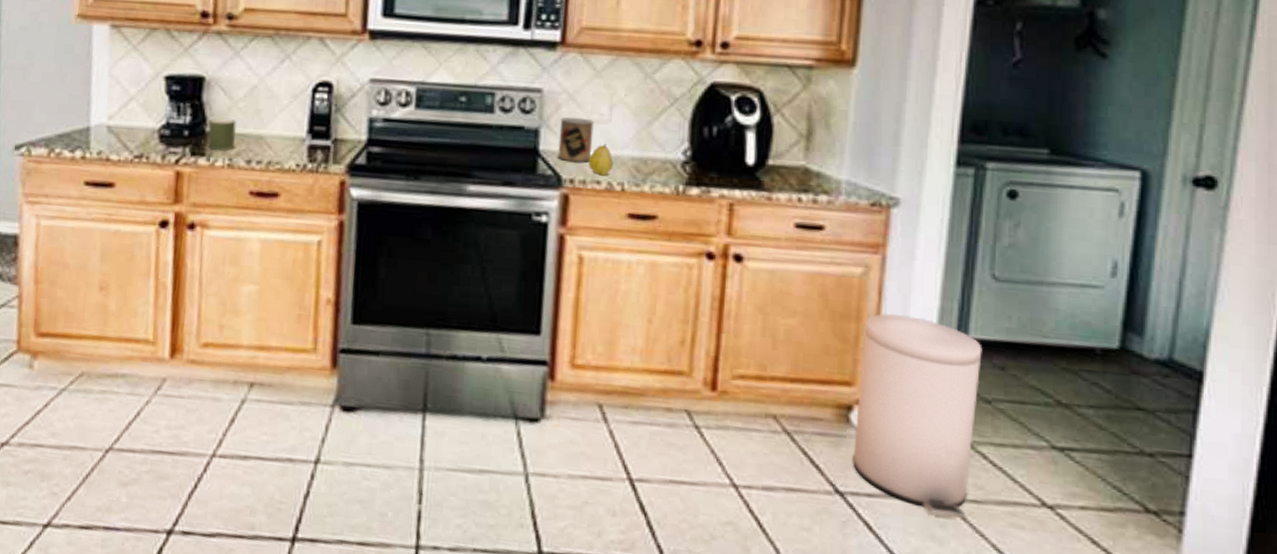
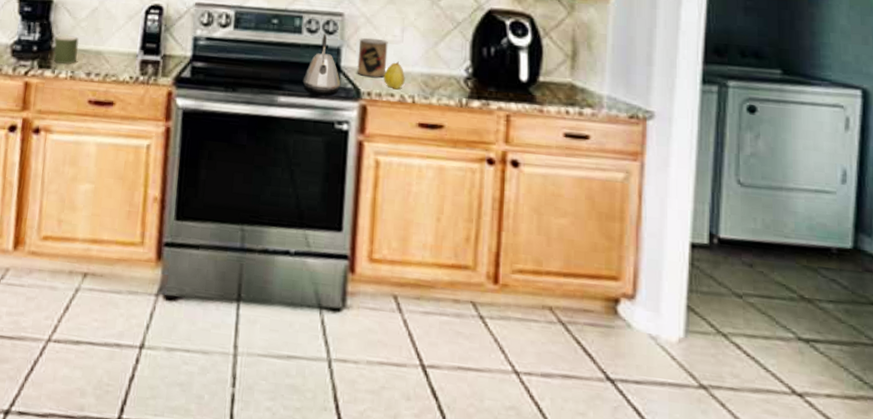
kettle: none [495,113,539,185] -> present [302,34,341,97]
pedal bin: present [853,313,983,519] -> none [621,214,732,405]

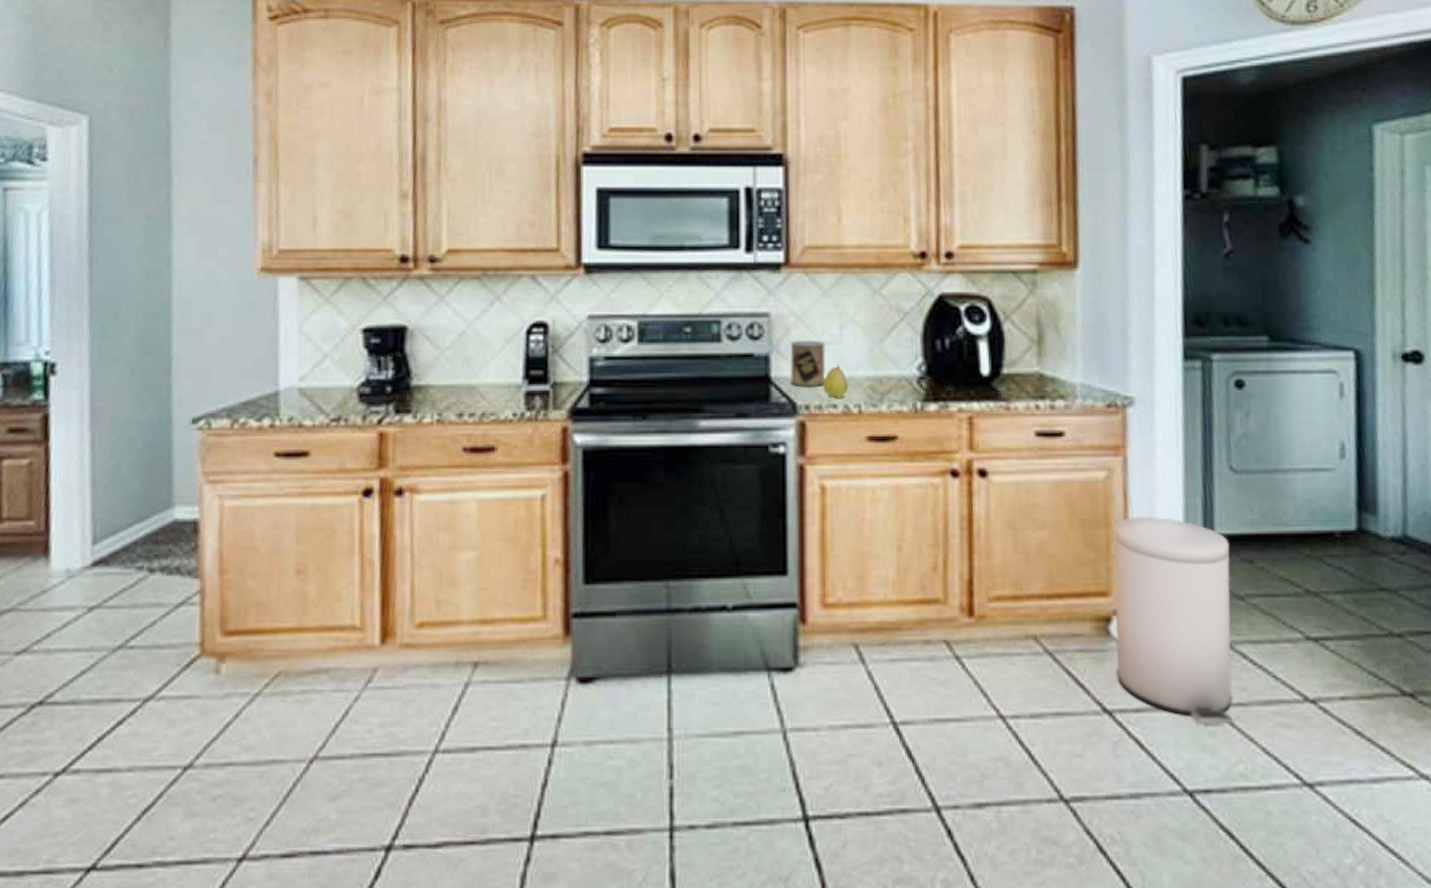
mug: present [53,35,79,65] -> none [412,369,445,406]
kettle: present [302,34,341,97] -> none [726,340,773,415]
pedal bin: none [621,214,732,405] -> present [1113,516,1233,725]

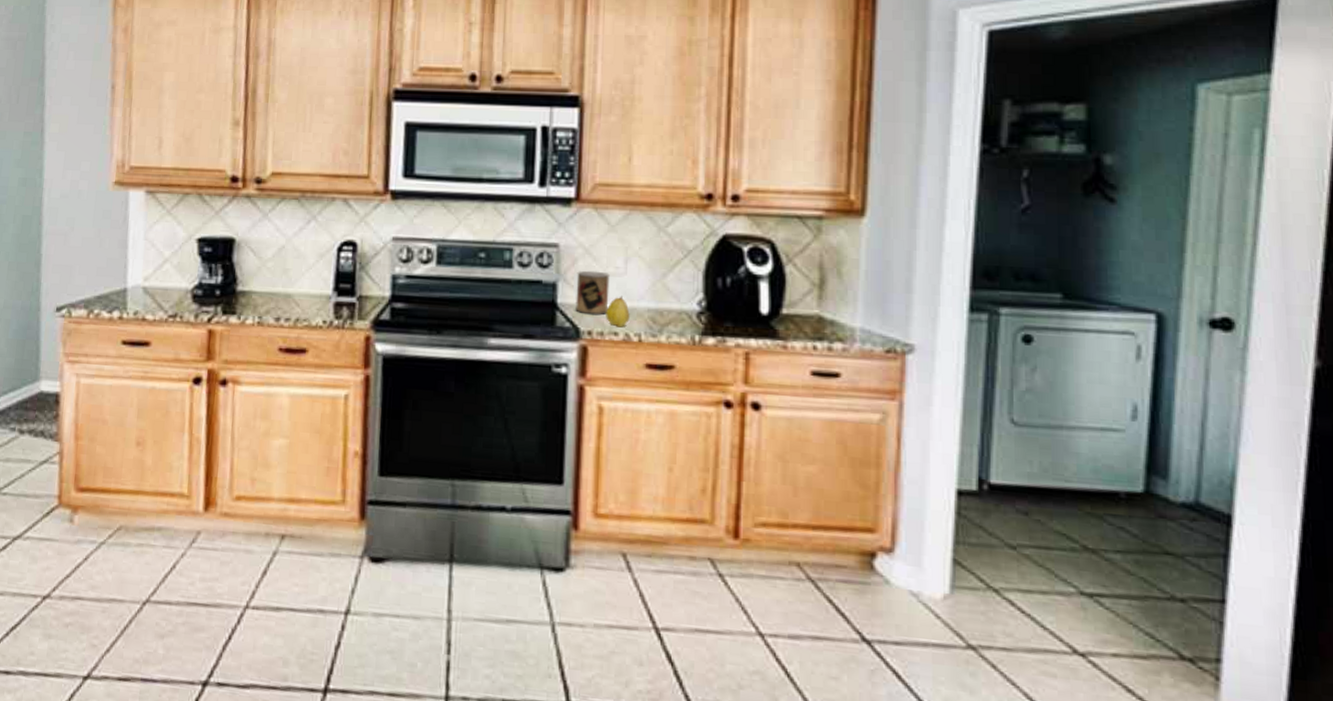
pedal bin: present [1113,516,1233,725] -> none [878,459,1005,667]

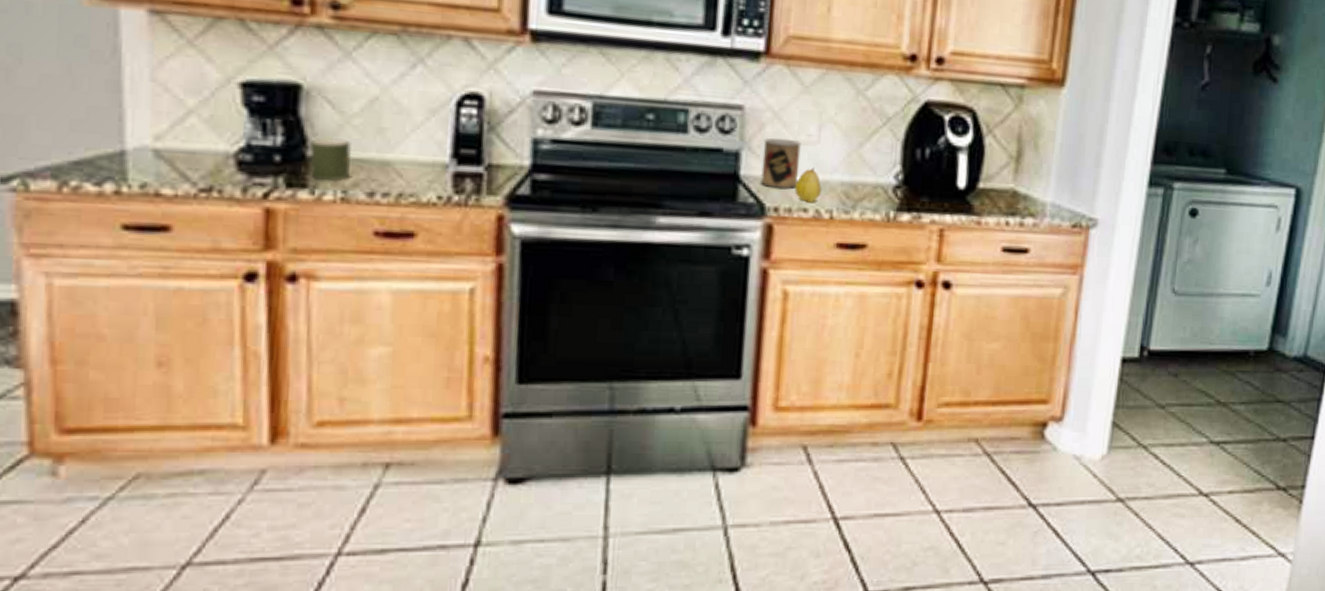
mug: none [237,277,266,310] -> present [308,138,352,182]

